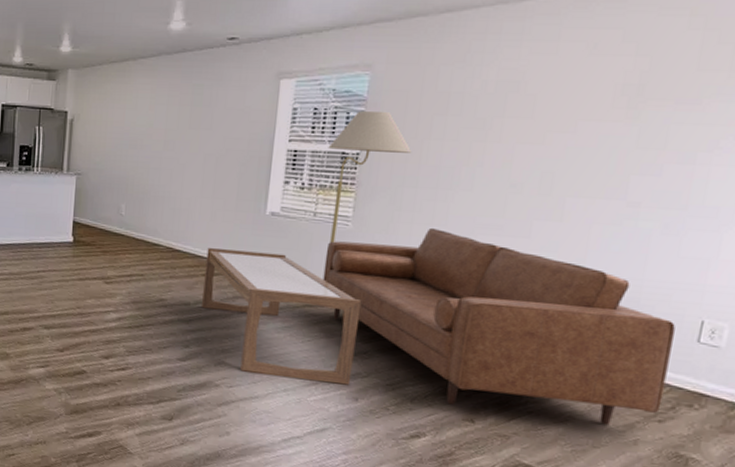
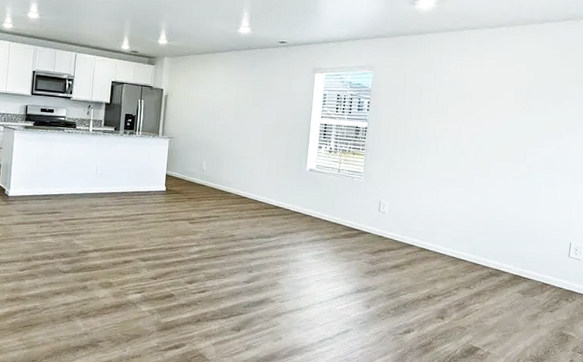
coffee table: present [200,248,362,385] -> none [261,195,371,296]
sofa: present [323,227,675,426] -> none [345,180,556,316]
floor lamp: present [328,110,412,242] -> none [347,98,400,191]

